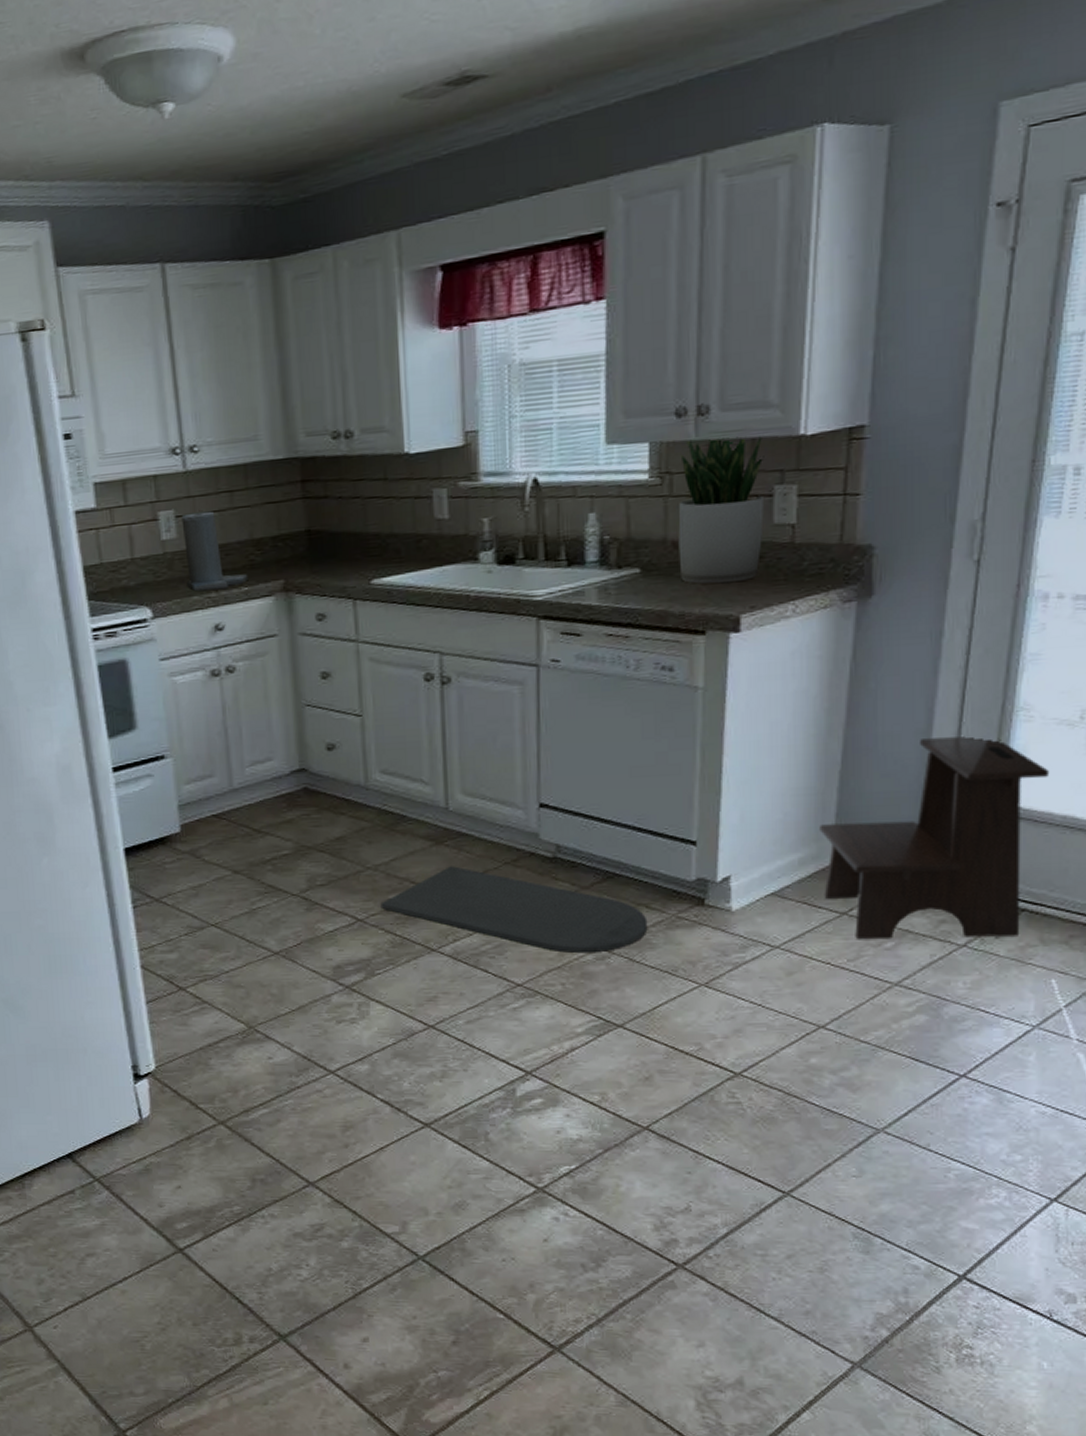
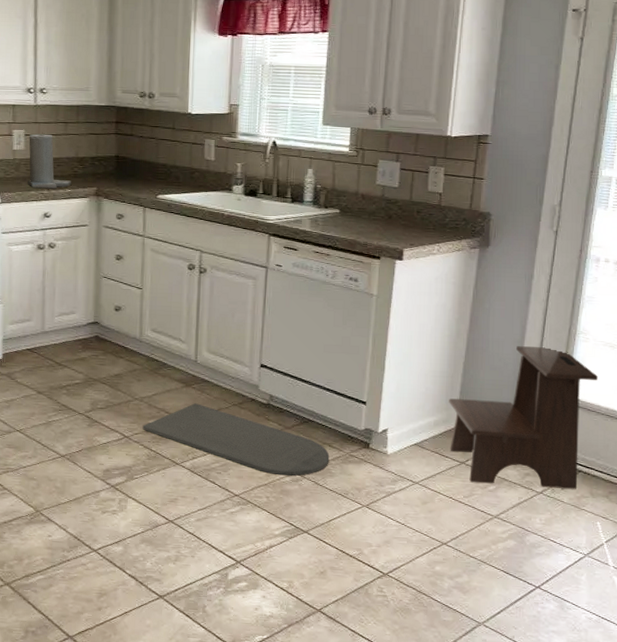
planter: present [678,436,765,585] -> none [365,129,424,227]

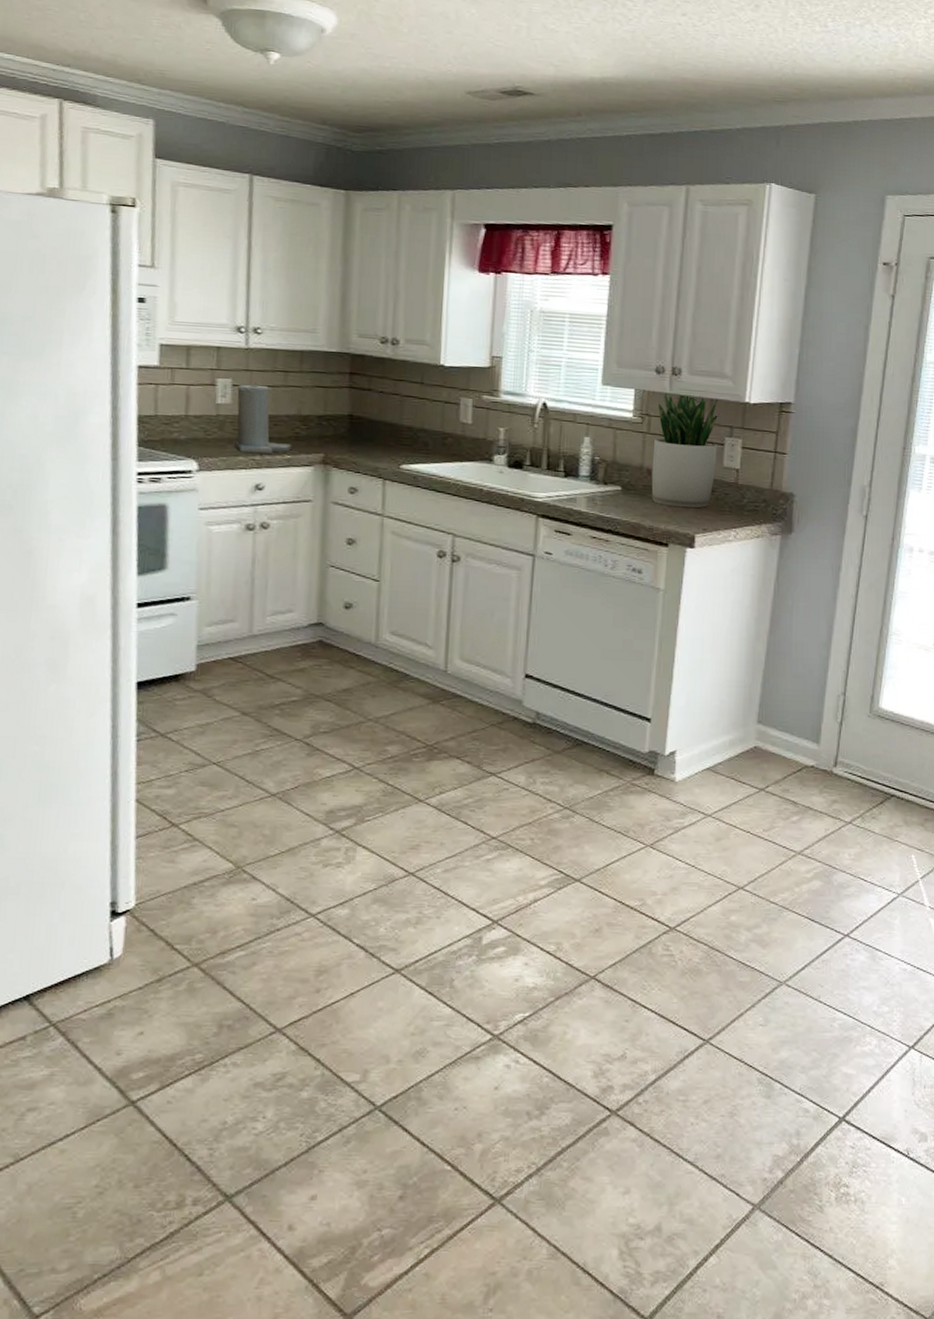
door mat: present [142,403,330,476] -> none [377,724,607,811]
planter: none [365,129,424,227] -> present [651,392,719,509]
step stool: present [449,346,599,489] -> none [746,650,913,817]

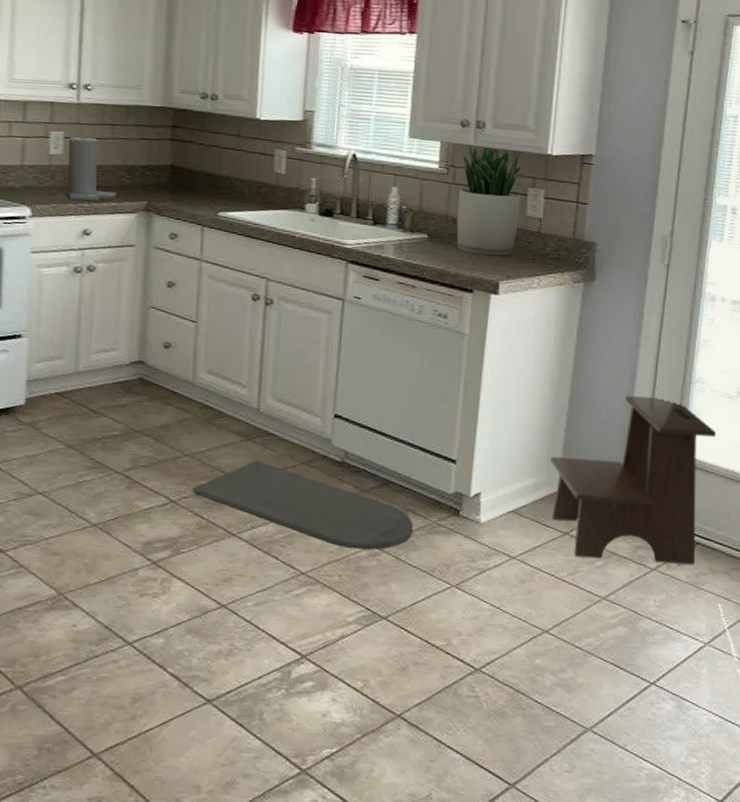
door mat: none [377,724,607,811] -> present [192,460,414,549]
step stool: none [746,650,913,817] -> present [550,396,717,565]

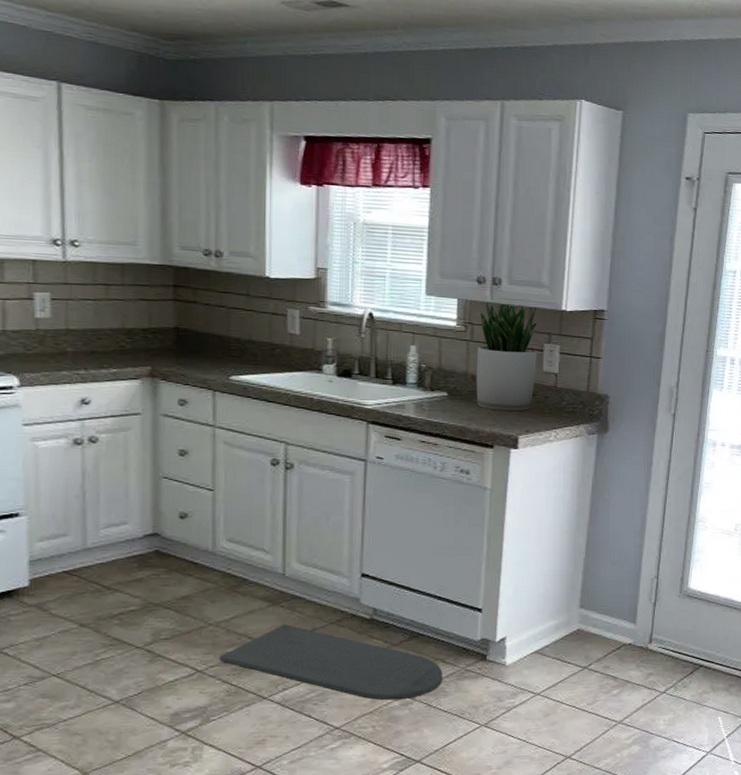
paper towel: present [65,136,118,202] -> none [57,298,118,369]
step stool: present [550,396,717,565] -> none [570,538,717,688]

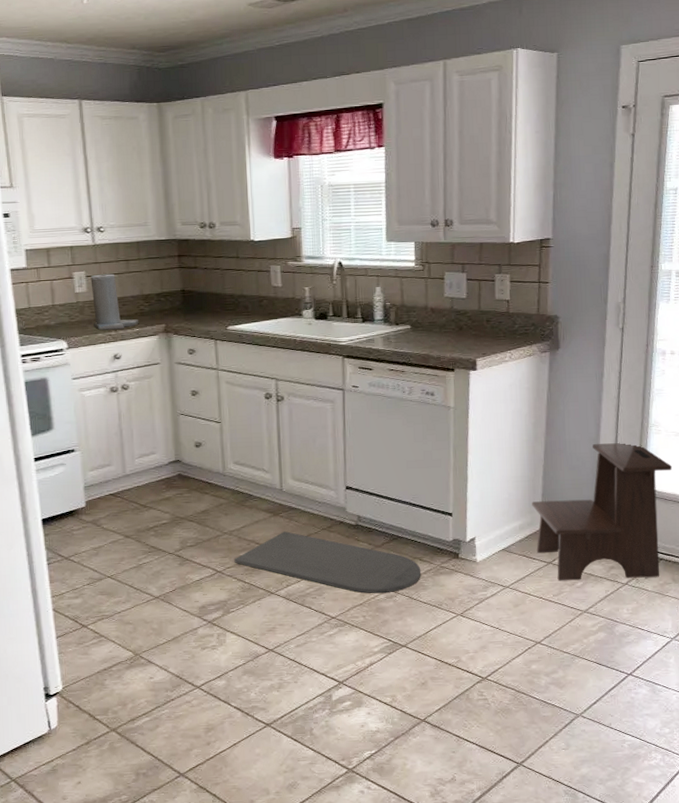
paper towel: none [57,298,118,369] -> present [90,273,139,331]
planter: present [476,301,538,412] -> none [434,241,490,338]
step stool: none [570,538,717,688] -> present [532,443,673,581]

